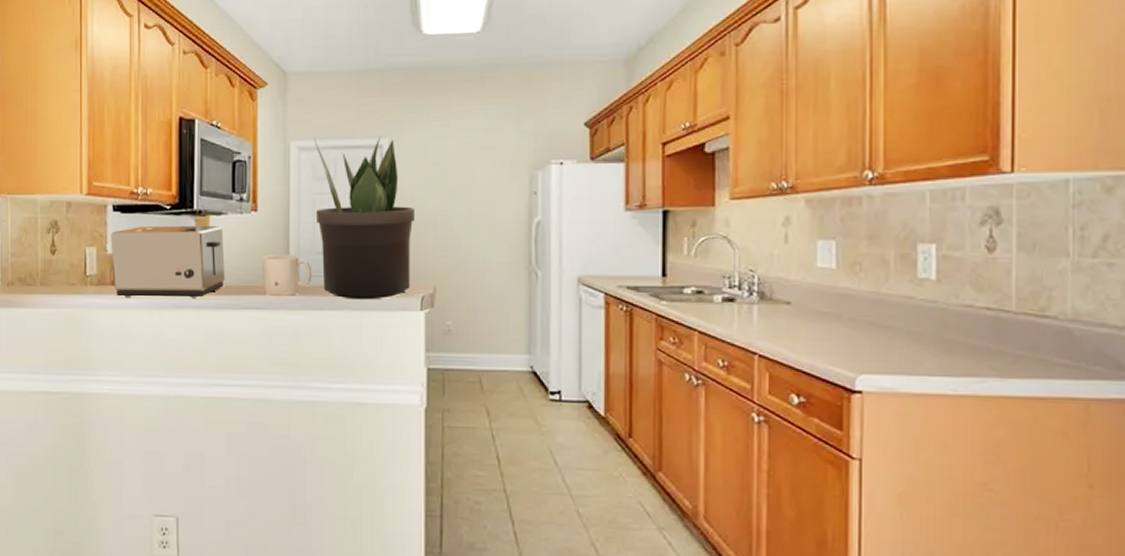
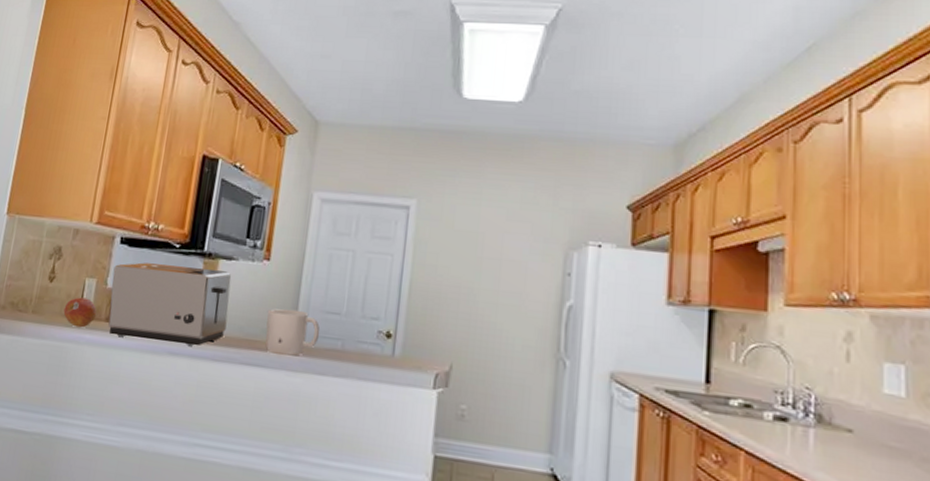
fruit: none [70,266,102,294] -> present [63,297,97,328]
planter: present [313,136,416,300] -> none [330,189,438,371]

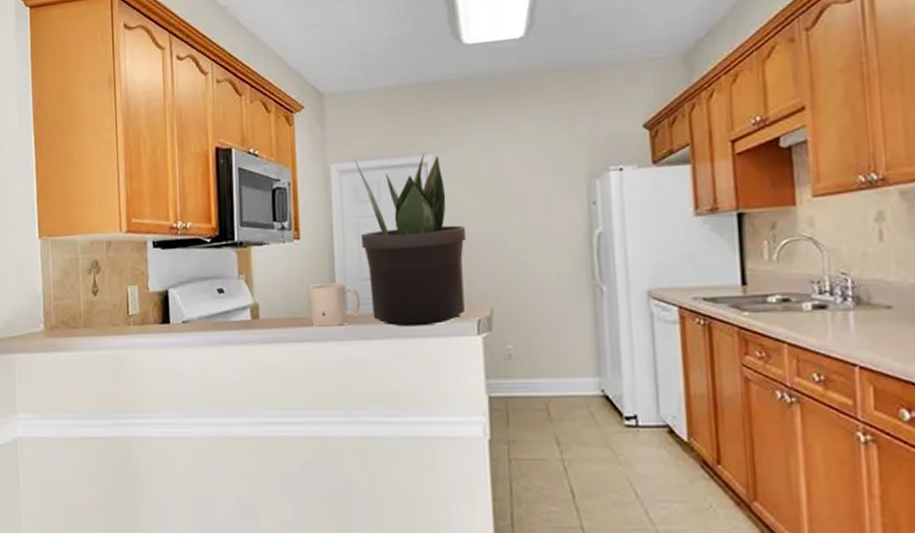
fruit: present [63,297,97,328] -> none [113,305,145,334]
toaster: present [108,262,232,347] -> none [152,257,270,336]
planter: none [330,189,438,371] -> present [353,153,467,327]

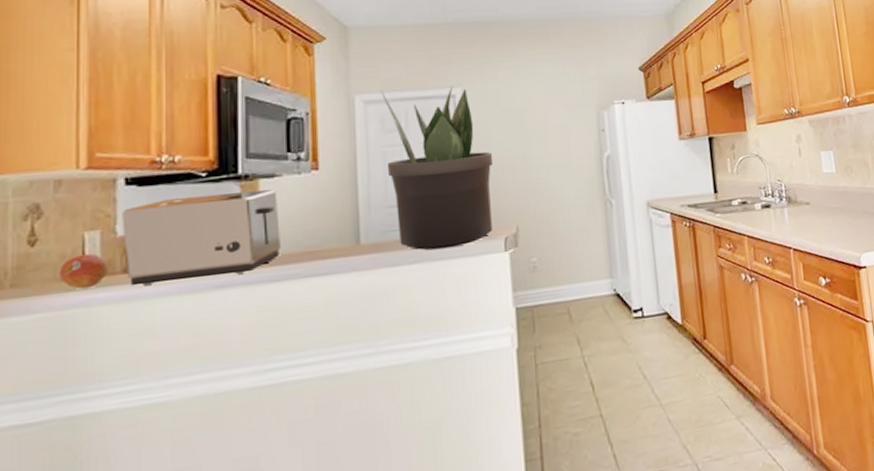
fruit: none [113,305,145,334] -> present [59,253,109,289]
toaster: none [152,257,270,336] -> present [122,190,281,286]
mug: present [306,282,361,328] -> none [325,211,387,260]

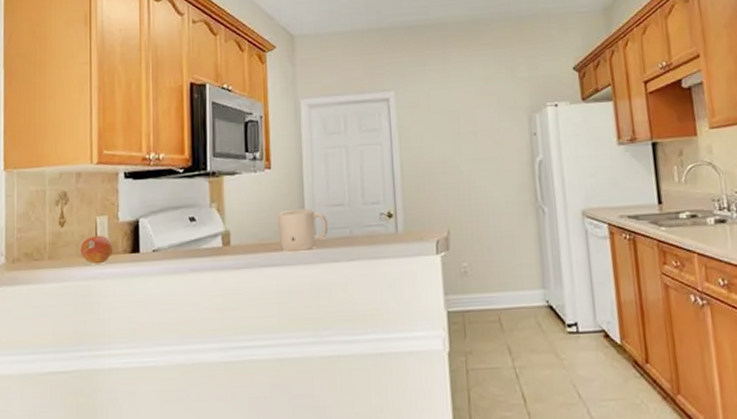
toaster: present [122,190,281,286] -> none [123,186,241,265]
mug: none [325,211,387,260] -> present [276,208,329,253]
planter: present [380,86,494,251] -> none [322,90,425,249]

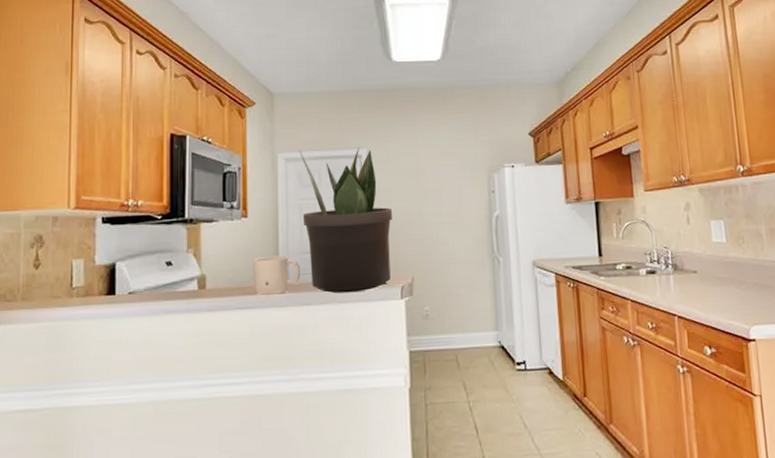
fruit: present [80,235,114,265] -> none [54,277,89,306]
planter: none [322,90,425,249] -> present [298,147,393,294]

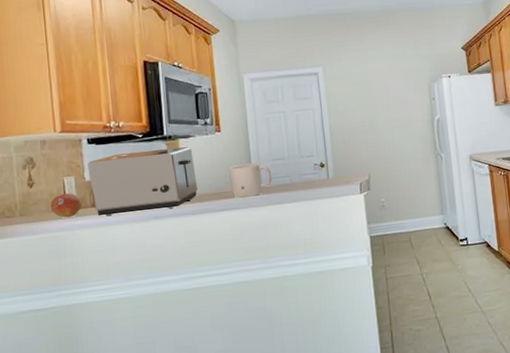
fruit: none [54,277,89,306] -> present [50,193,82,218]
toaster: none [99,233,216,306] -> present [87,147,198,216]
planter: present [298,147,393,294] -> none [261,66,350,193]

